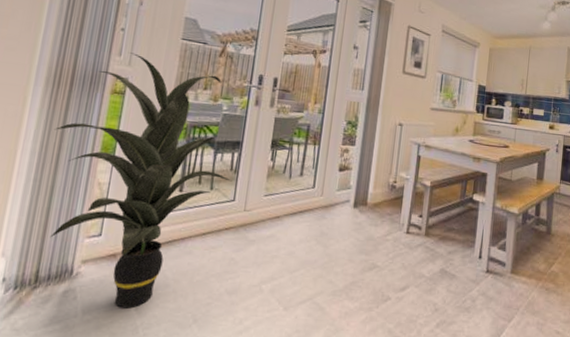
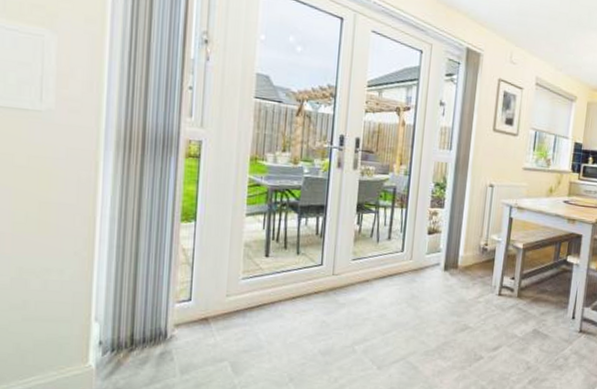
indoor plant: present [50,52,232,309] -> none [131,113,318,369]

